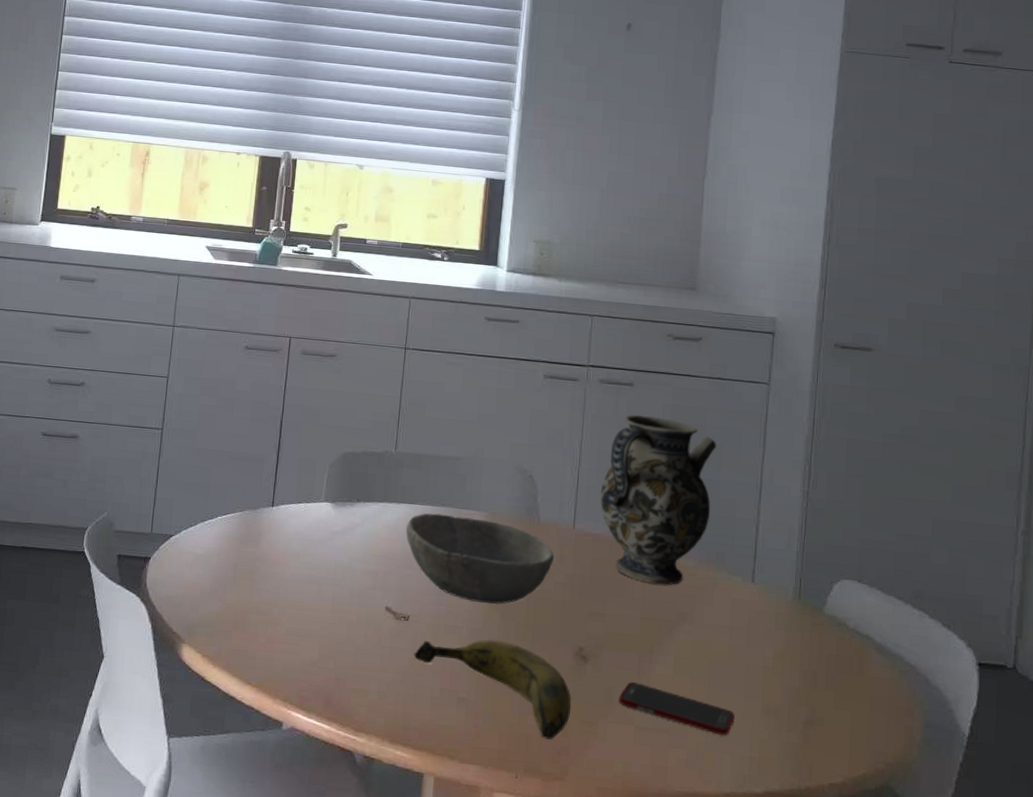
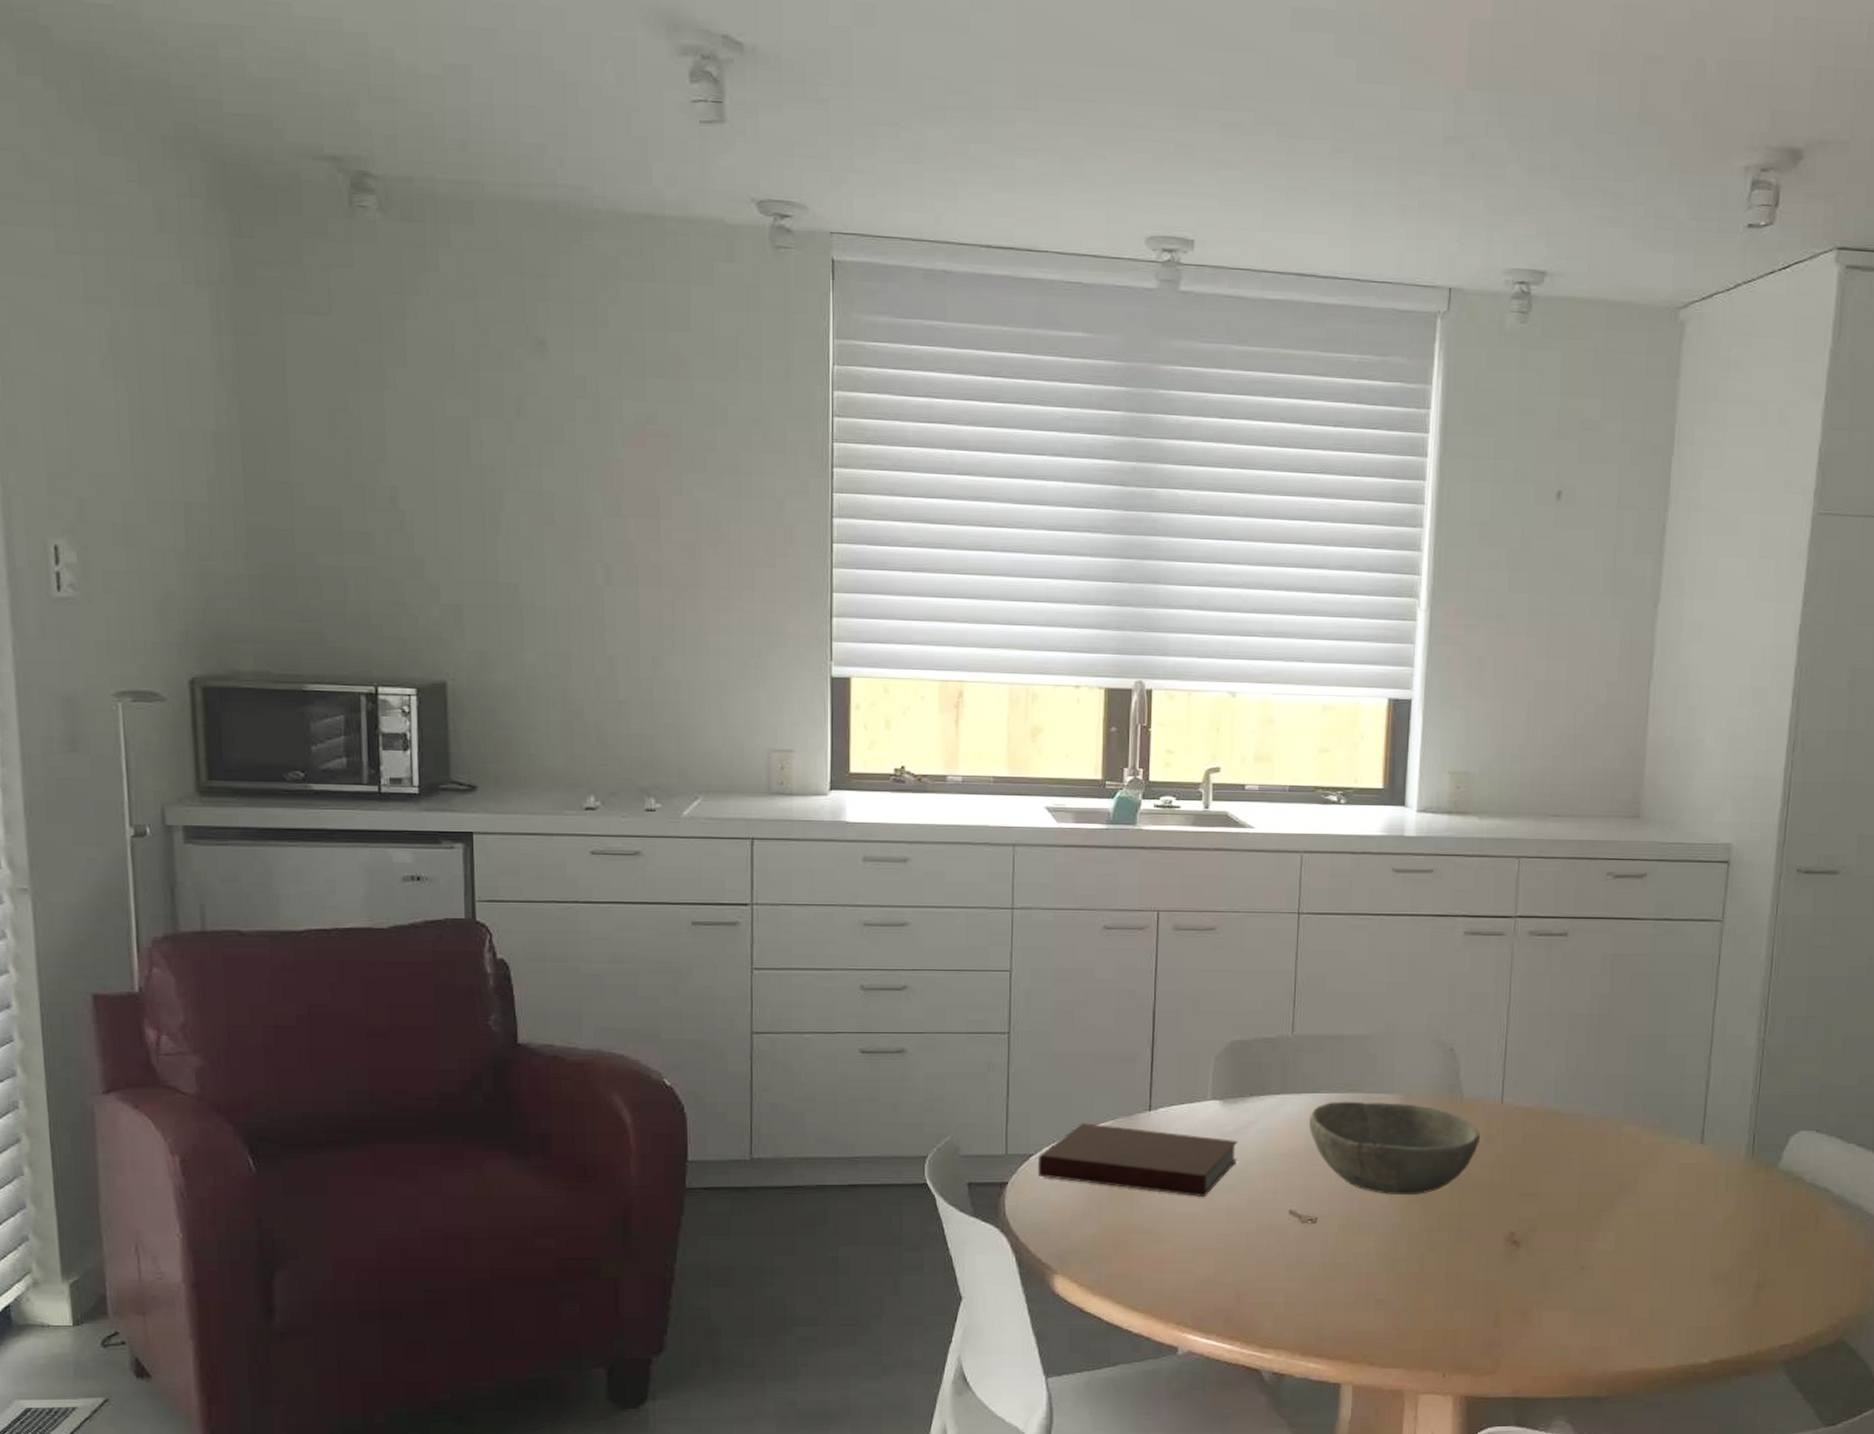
notebook: none [175,512,345,588] -> present [1037,1123,1238,1198]
banana: present [414,639,571,740] -> none [1324,1234,1502,1333]
ewer: present [600,414,717,585] -> none [1531,968,1663,1156]
cell phone: present [619,682,735,735] -> none [1555,1263,1681,1308]

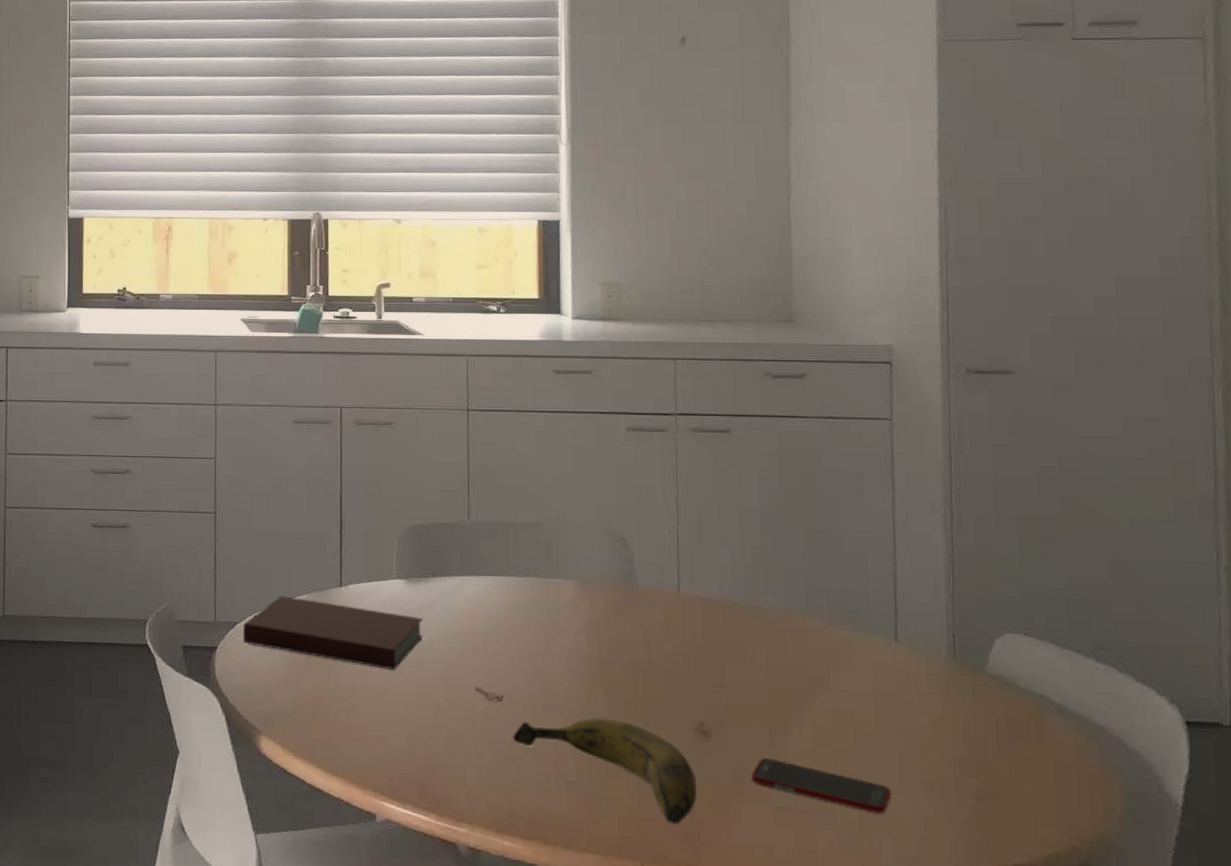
bowl: present [1308,1101,1481,1196] -> none [488,584,660,680]
banana: none [1324,1234,1502,1333] -> present [512,718,696,824]
cell phone: none [1555,1263,1681,1308] -> present [751,758,891,814]

